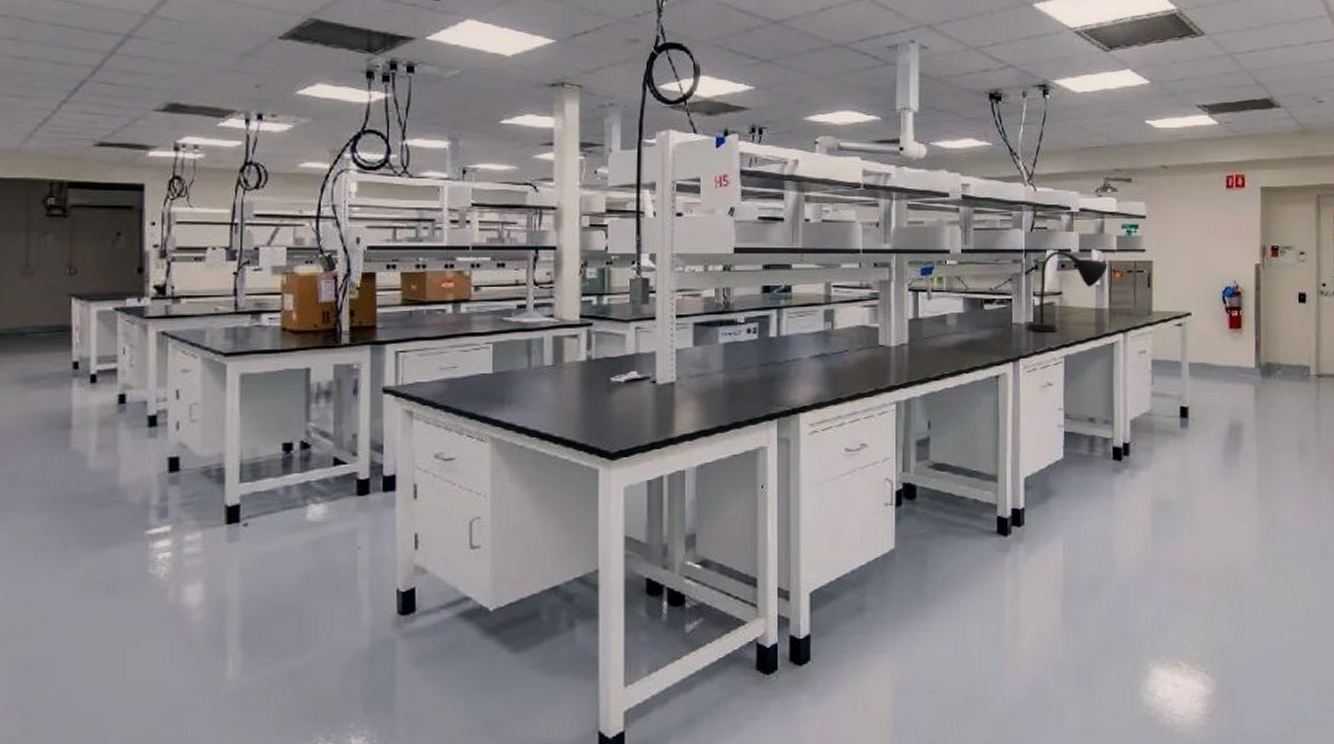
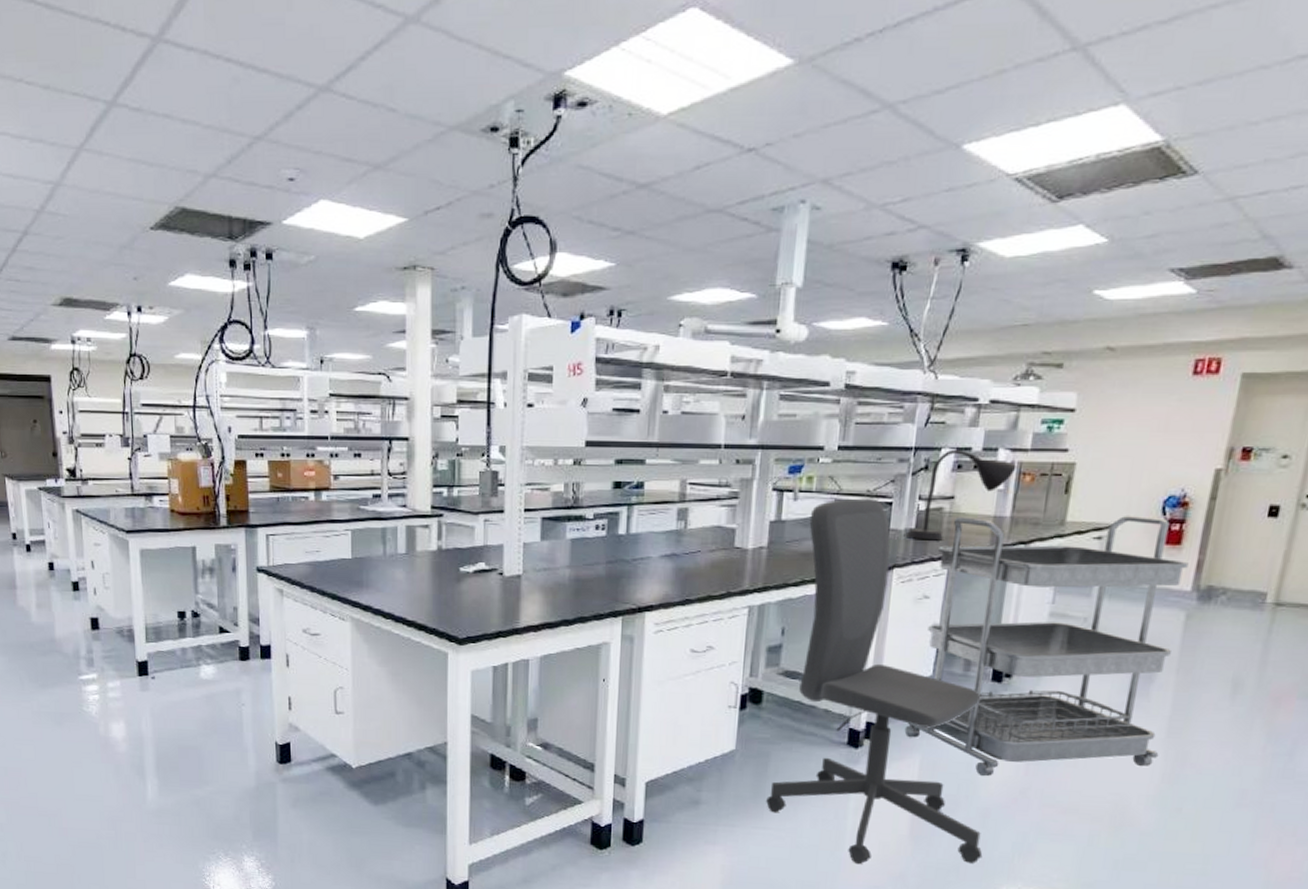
office chair: none [928,296,1128,658] -> present [766,498,983,865]
utility cart: none [1046,304,1255,553] -> present [904,515,1189,777]

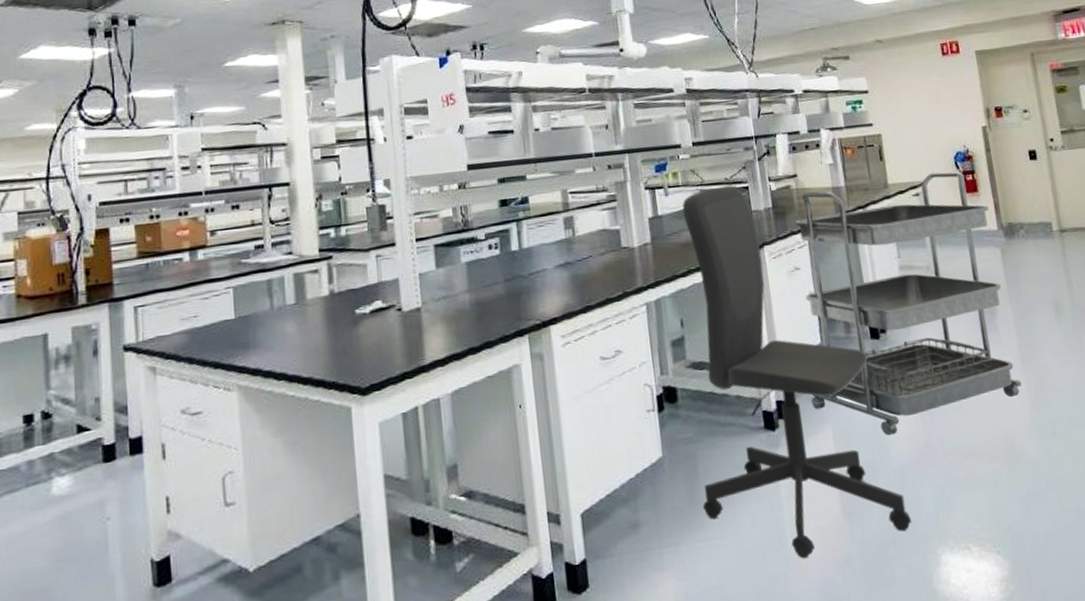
desk lamp: present [903,449,1017,541] -> none [764,134,838,218]

